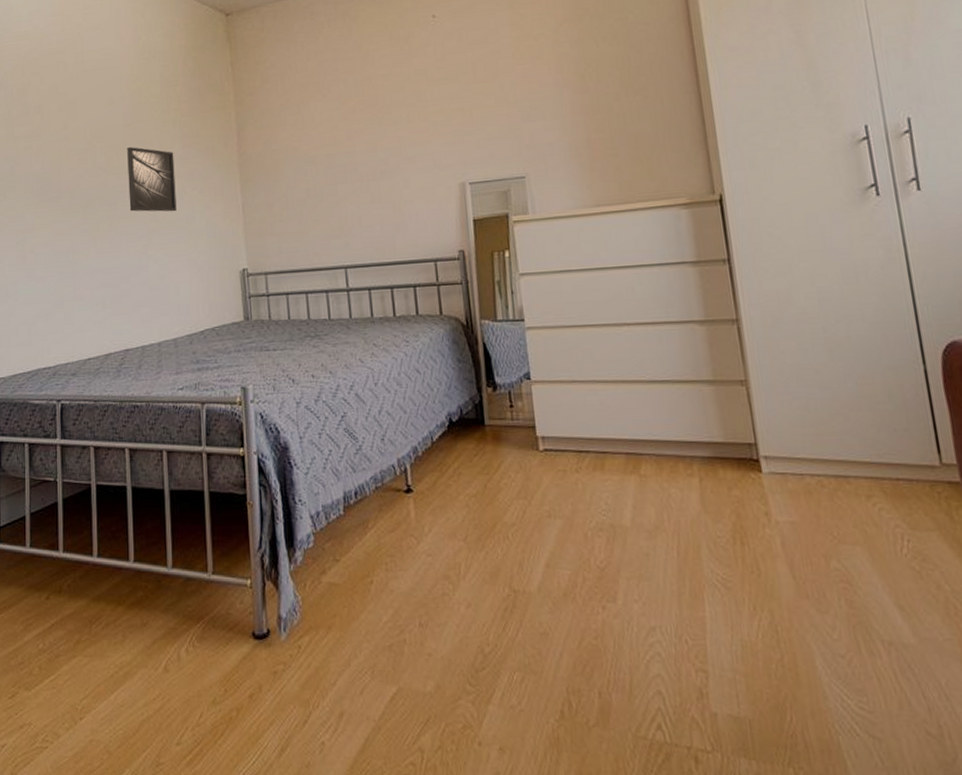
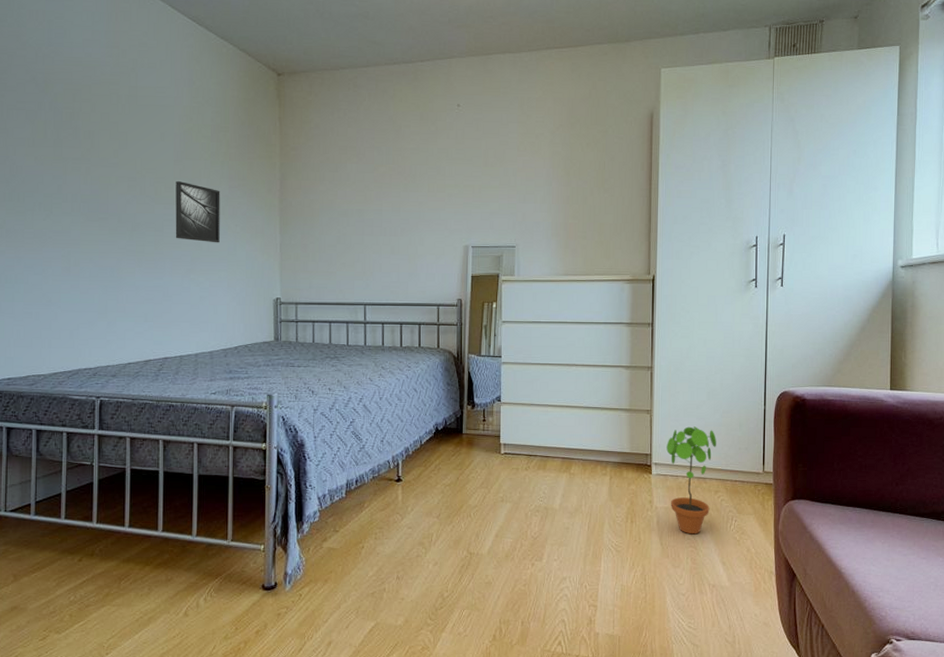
potted plant: none [778,400,863,563] -> present [666,426,716,535]

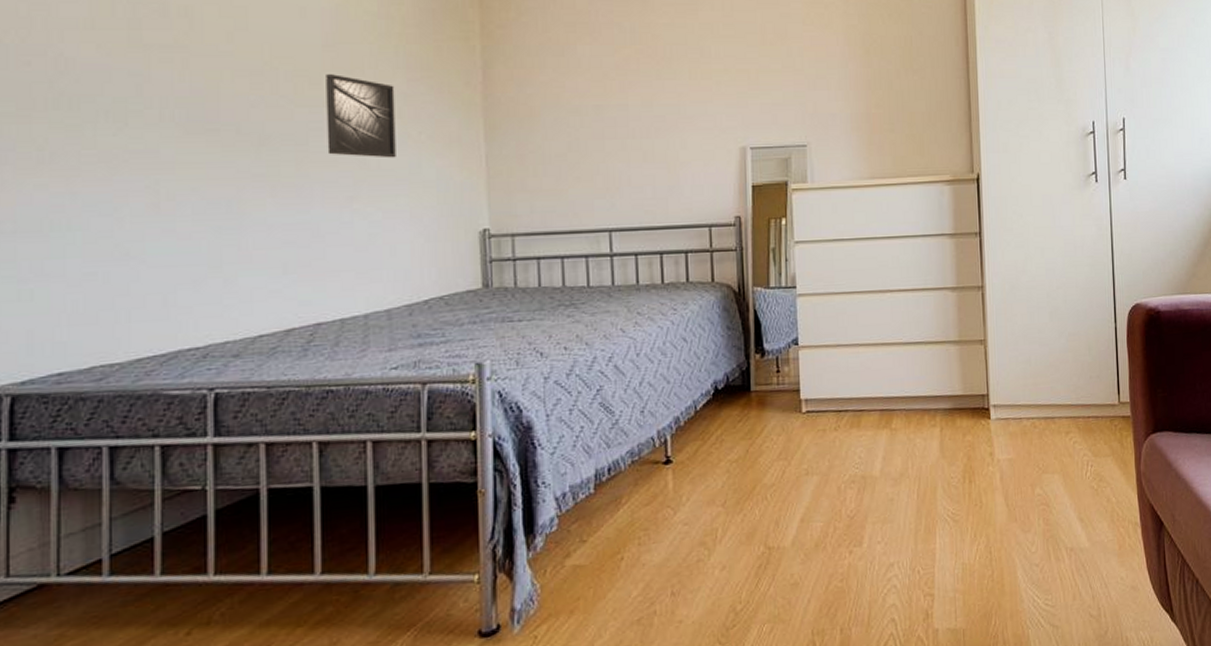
potted plant: present [666,426,716,535] -> none [1006,355,1064,489]

